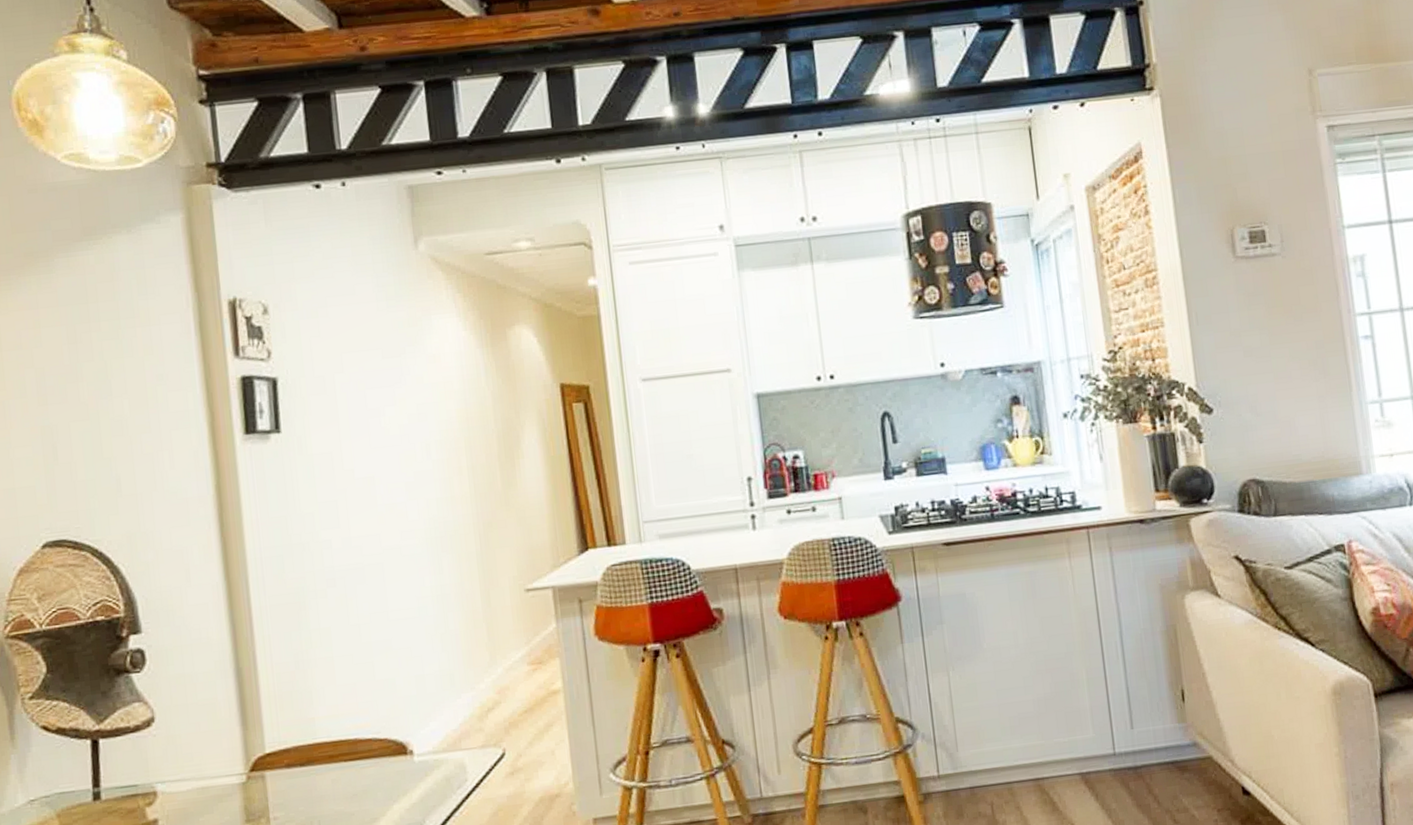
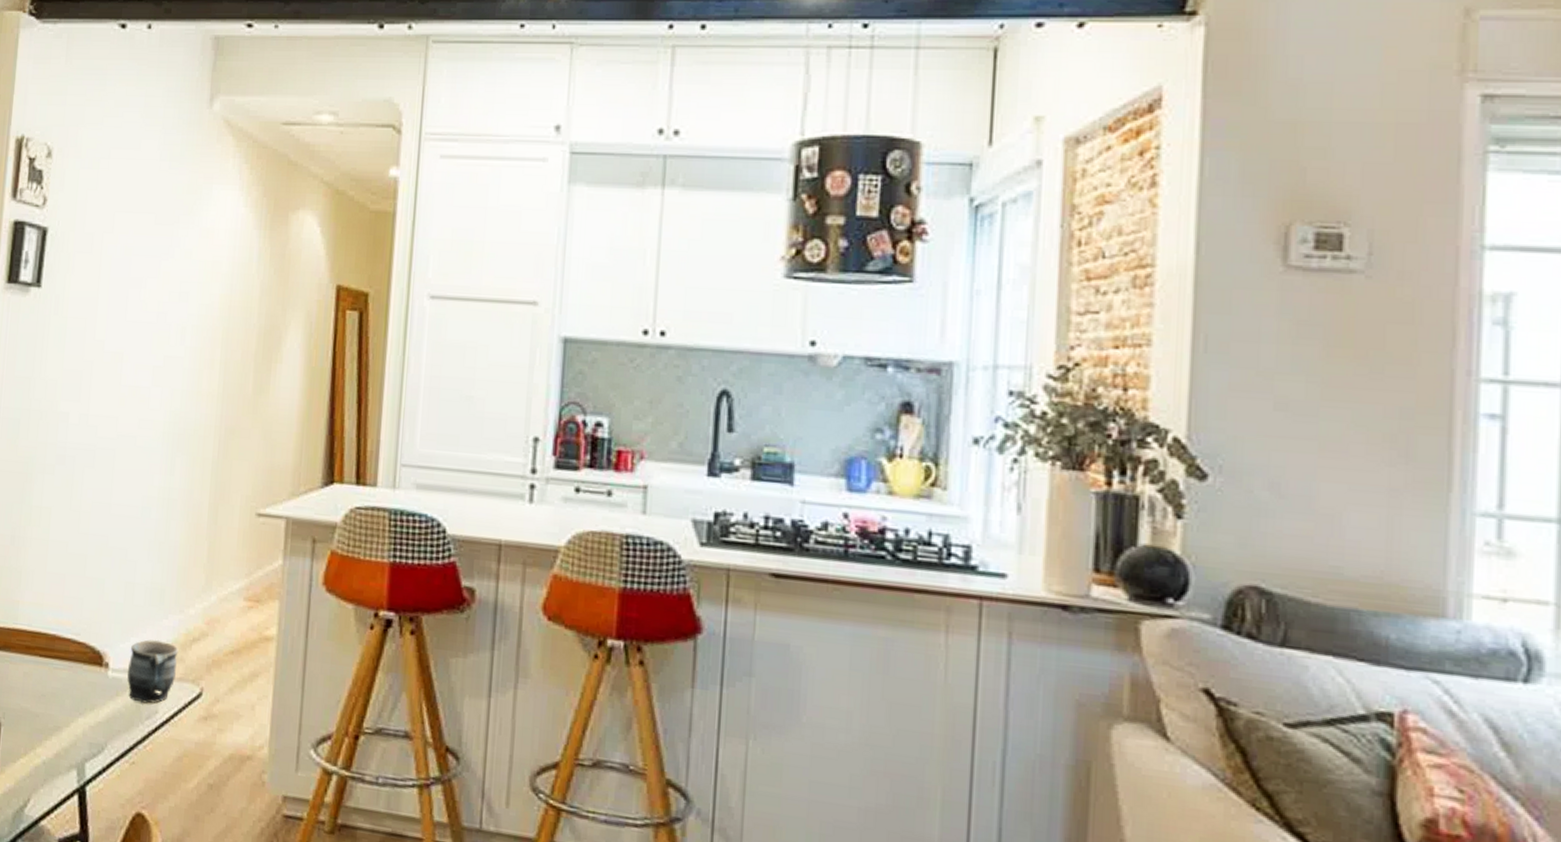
mug: none [432,718,478,776] -> present [127,639,179,704]

